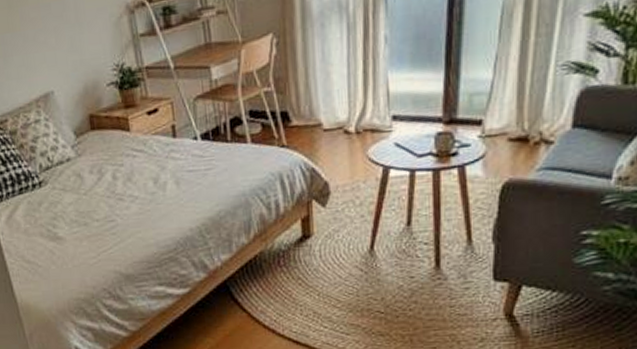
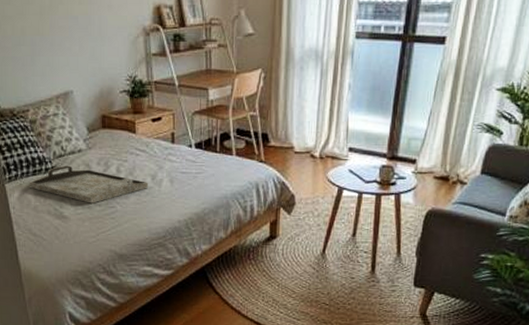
serving tray: none [16,178,152,219] -> present [29,165,149,204]

